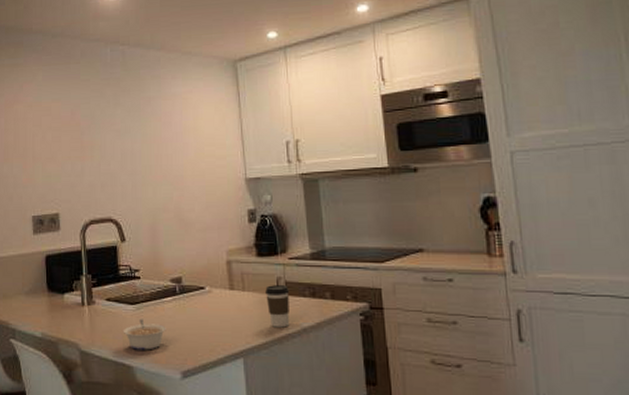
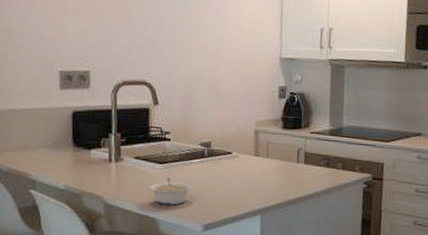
coffee cup: present [265,285,290,328] -> none [286,154,307,191]

